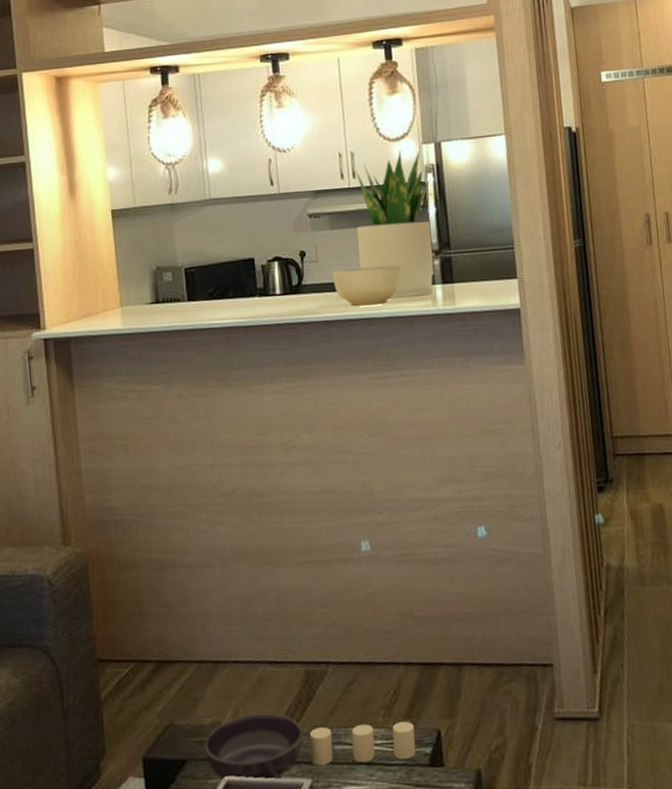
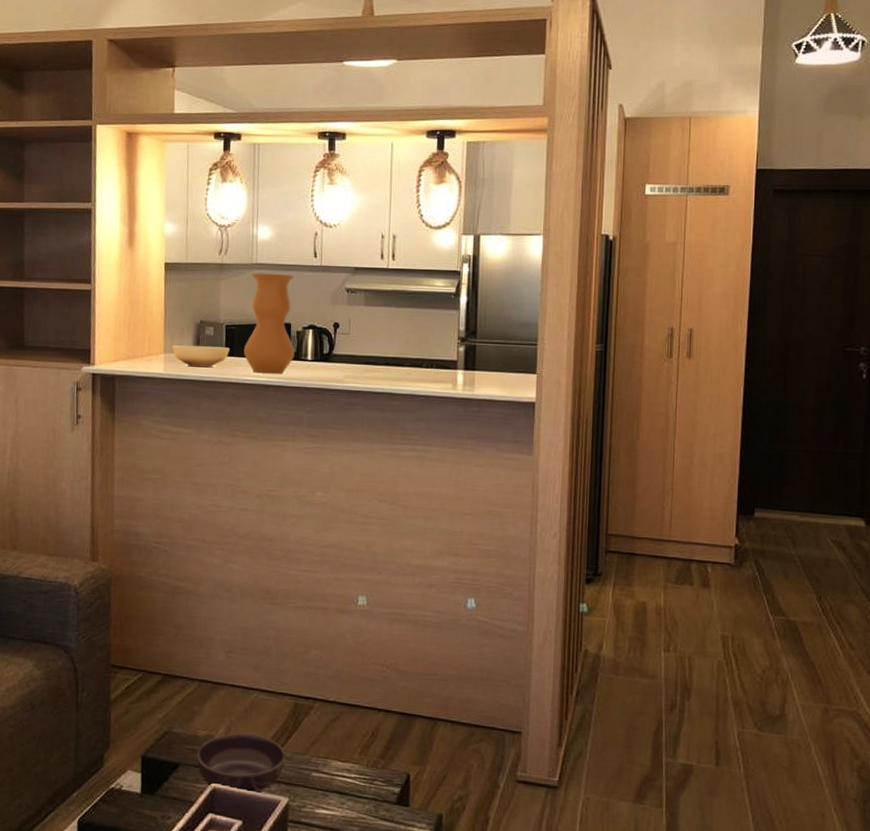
bowl: none [128,292,192,318] -> present [172,345,231,368]
vase: none [205,206,262,317] -> present [243,272,295,375]
candle: present [309,721,416,766] -> none [290,755,387,795]
bowl: present [332,265,401,307] -> none [361,345,427,382]
planter: present [355,150,433,300] -> none [388,238,465,380]

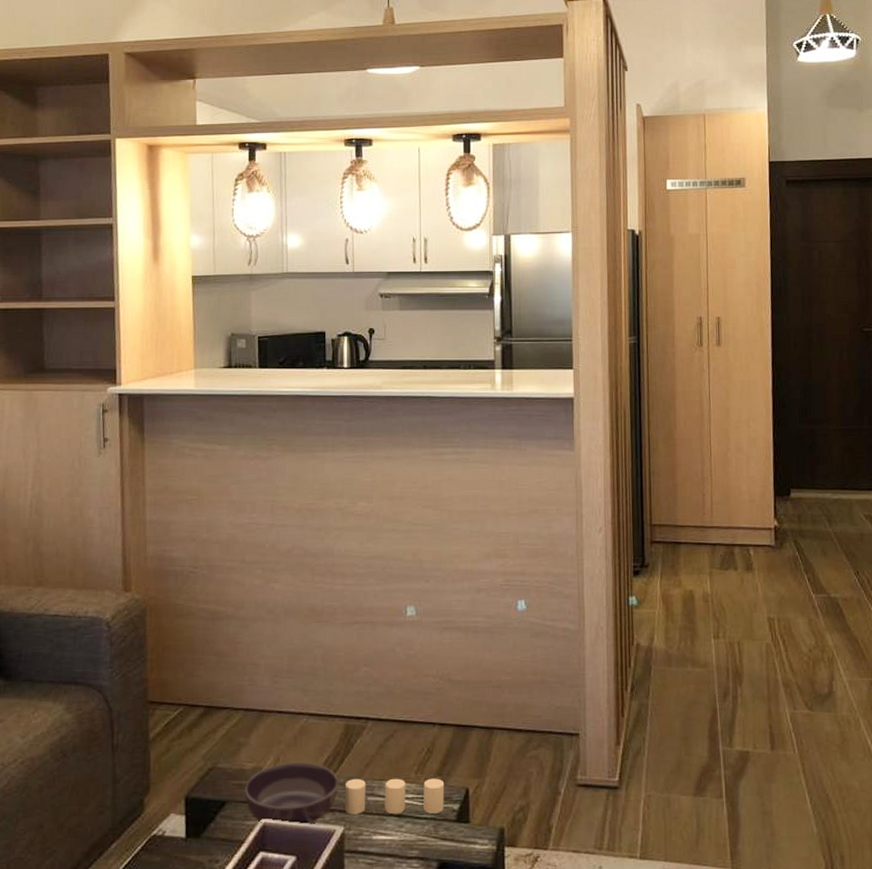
bowl: present [172,345,231,368] -> none [202,359,264,381]
vase: present [243,272,295,375] -> none [277,282,330,385]
candle: none [290,755,387,795] -> present [344,778,445,815]

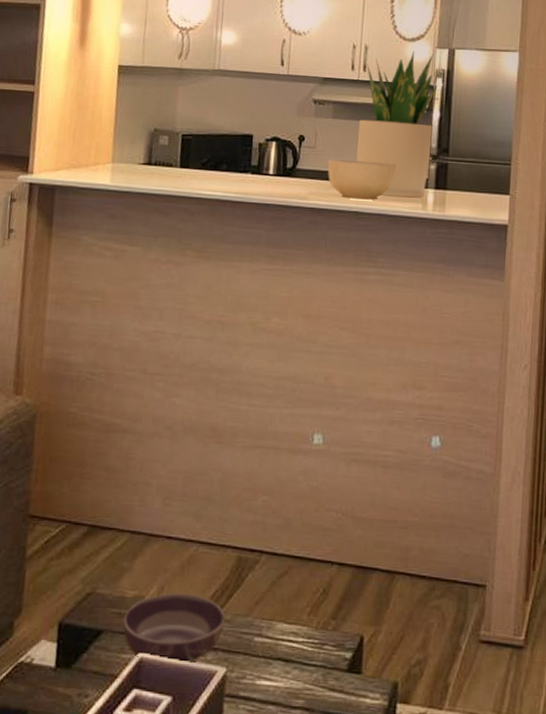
candle: present [344,778,445,815] -> none [228,617,338,661]
bowl: none [398,348,464,385] -> present [327,159,396,200]
planter: none [424,240,498,381] -> present [356,51,439,199]

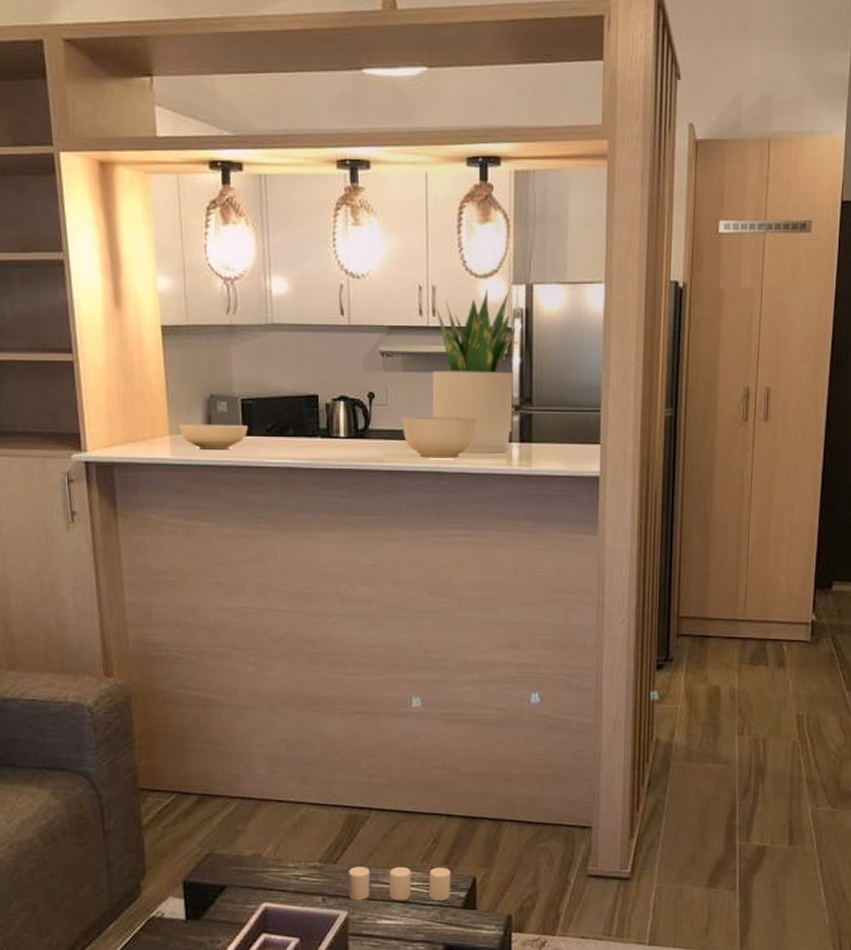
bowl: none [121,154,186,180] -> present [178,425,249,450]
bowl: present [123,592,225,665] -> none [244,849,341,911]
candle: none [228,617,338,661] -> present [348,866,451,901]

